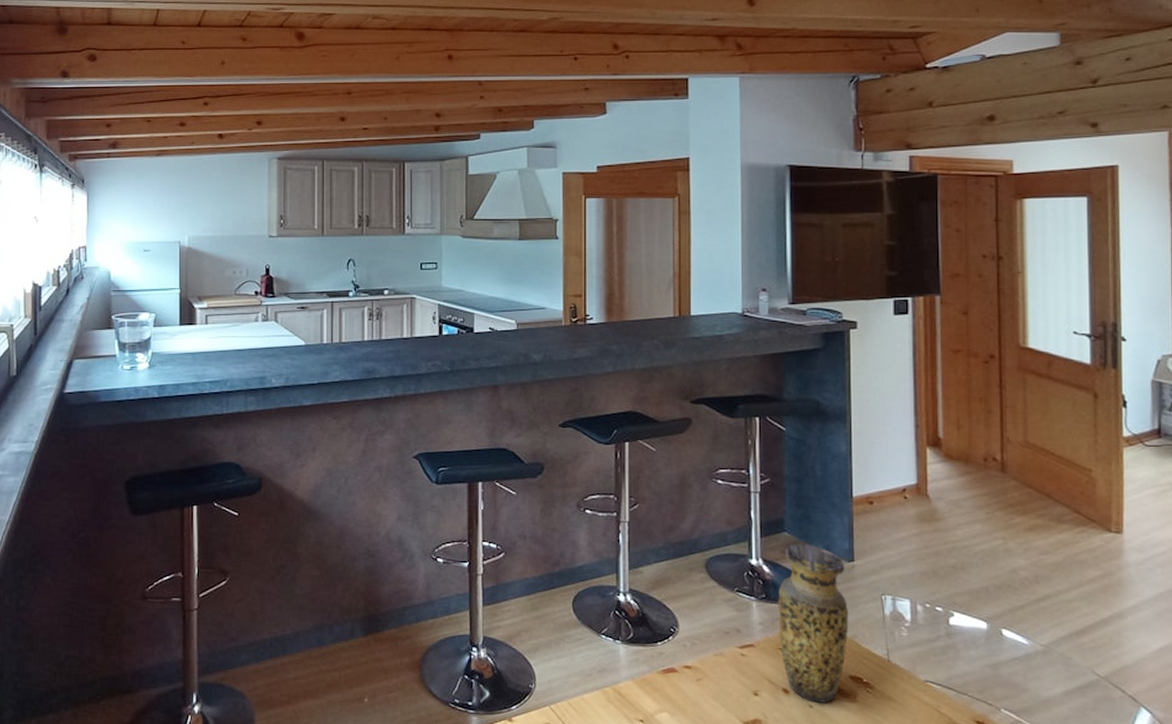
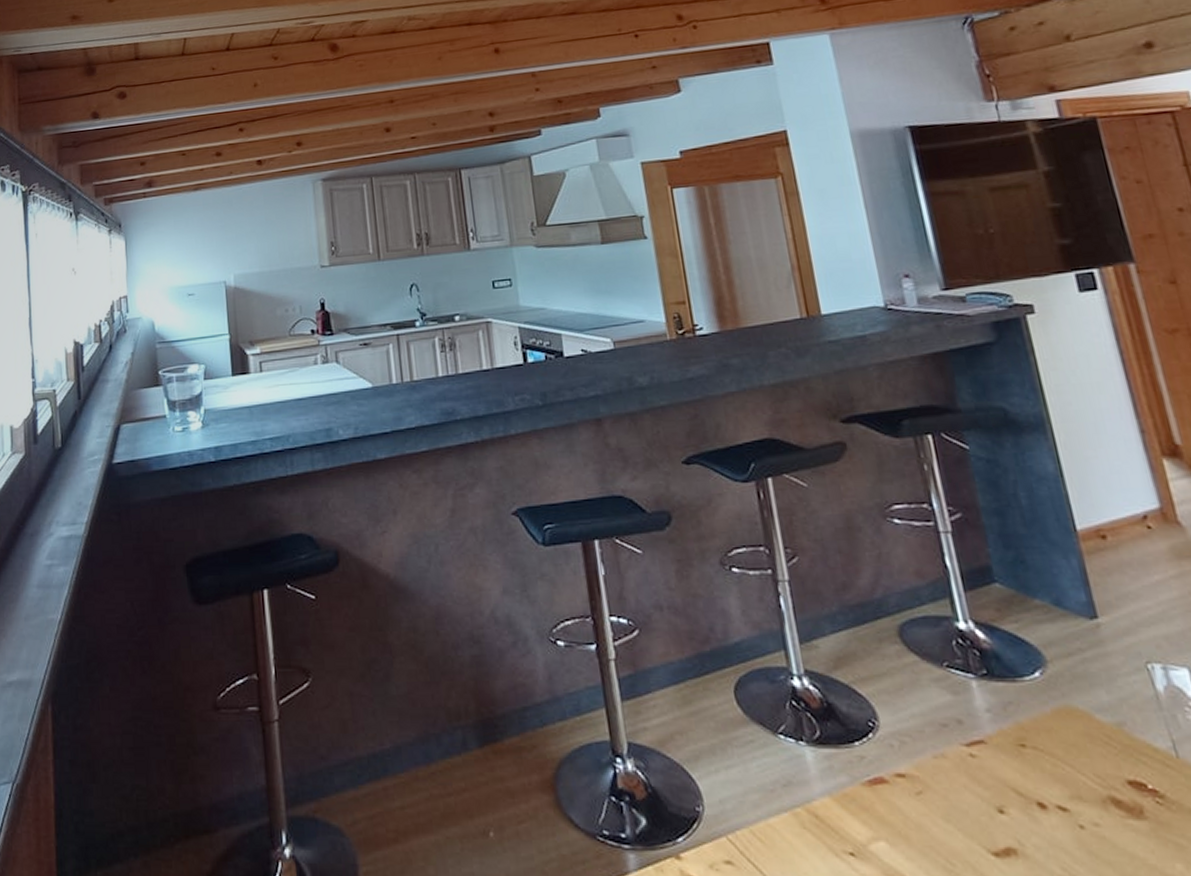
vase: present [778,543,849,703] -> none [1000,597,1117,821]

